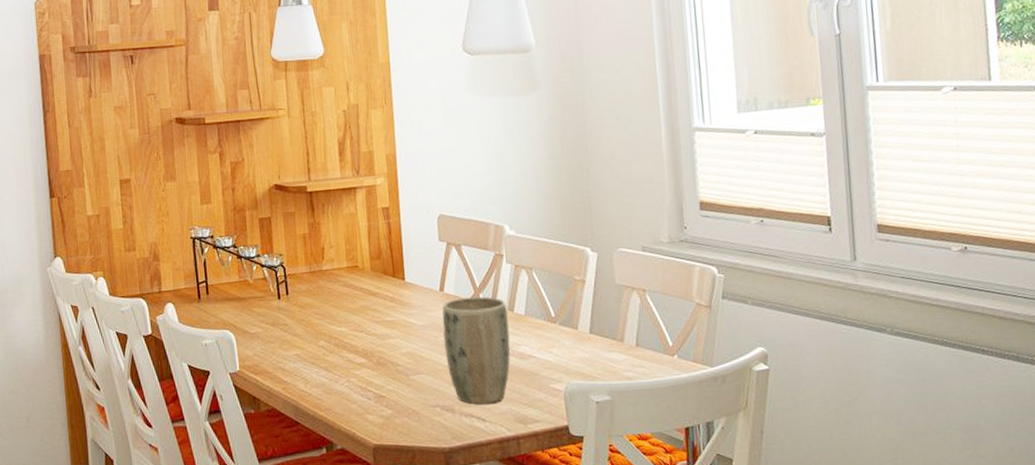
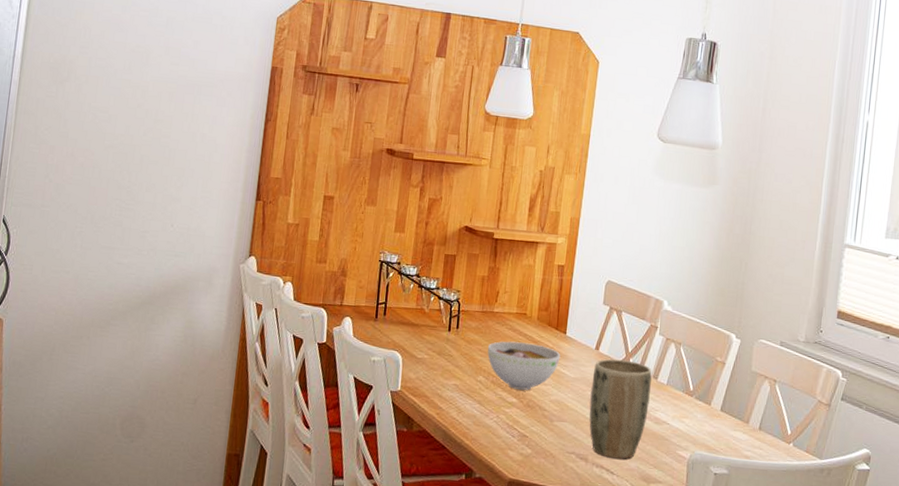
bowl: none [323,296,404,348] -> present [487,341,561,390]

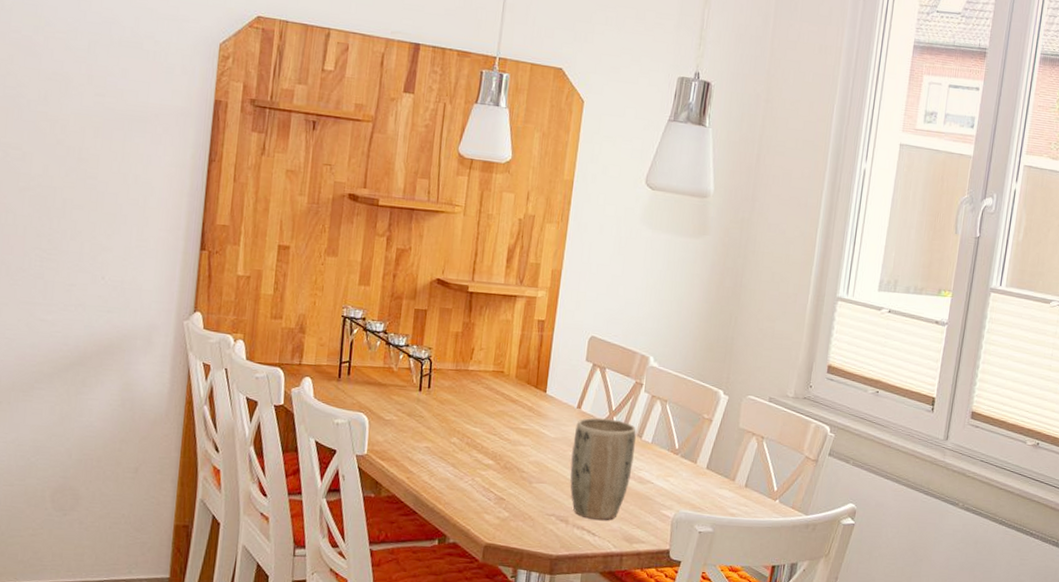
bowl: present [487,341,561,390] -> none [461,400,541,452]

